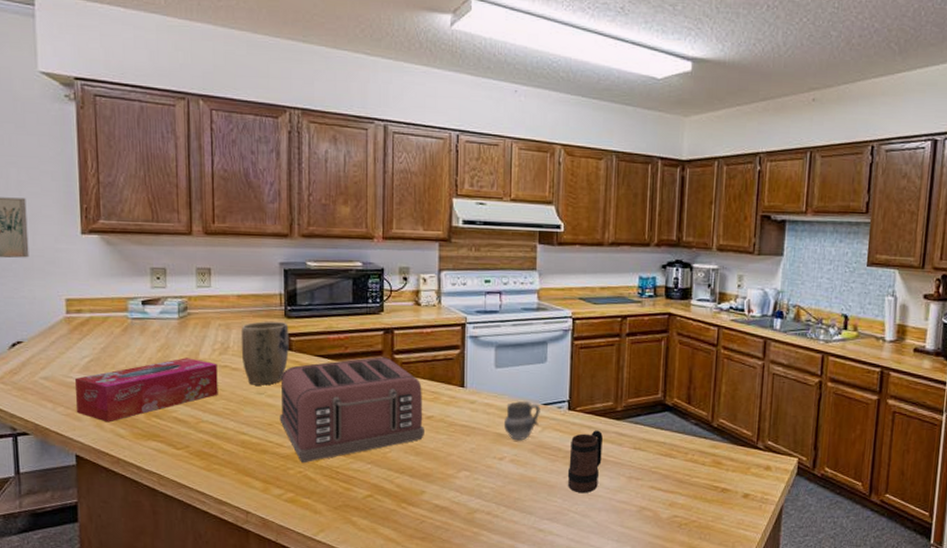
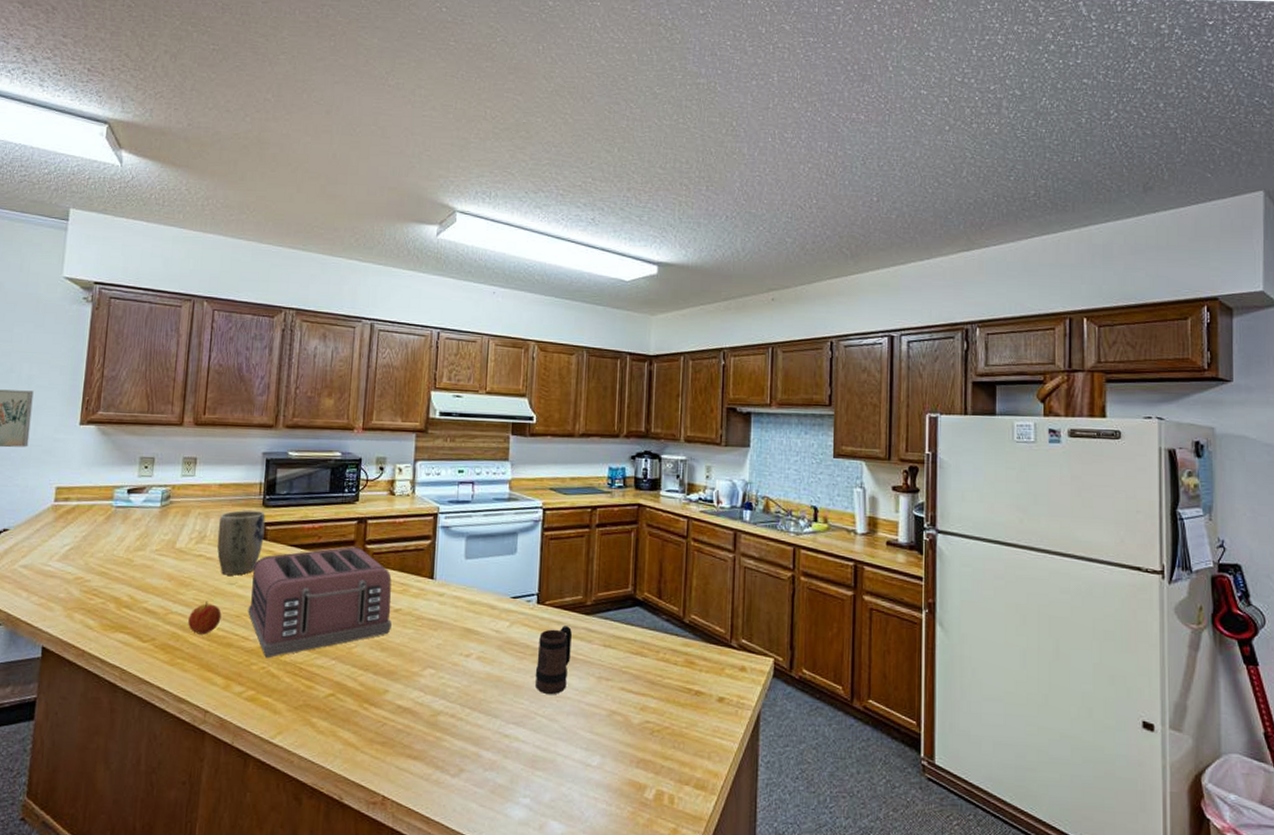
tissue box: present [75,357,218,423] -> none [49,546,193,613]
fruit: none [220,410,253,442] -> present [188,601,222,635]
cup: present [503,400,541,441] -> none [471,593,509,636]

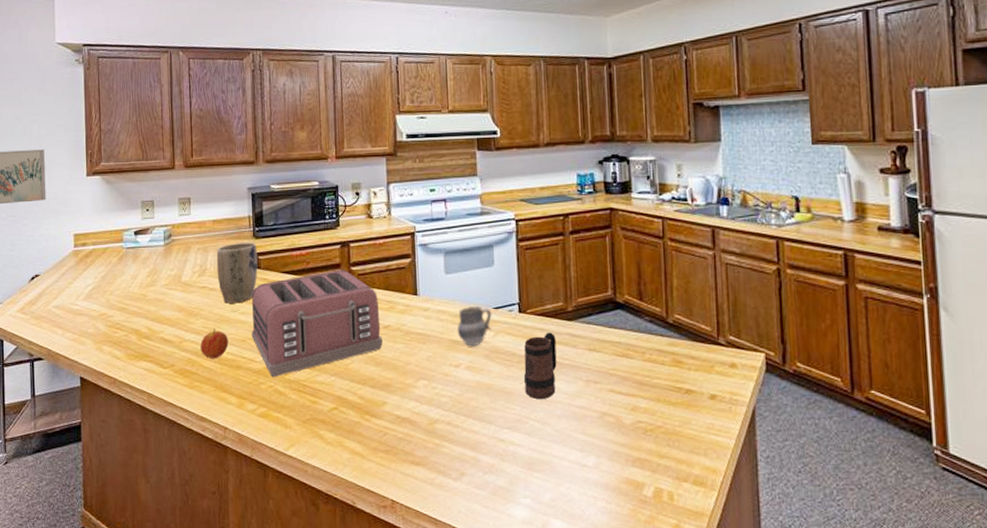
cup: none [471,593,509,636] -> present [457,305,492,347]

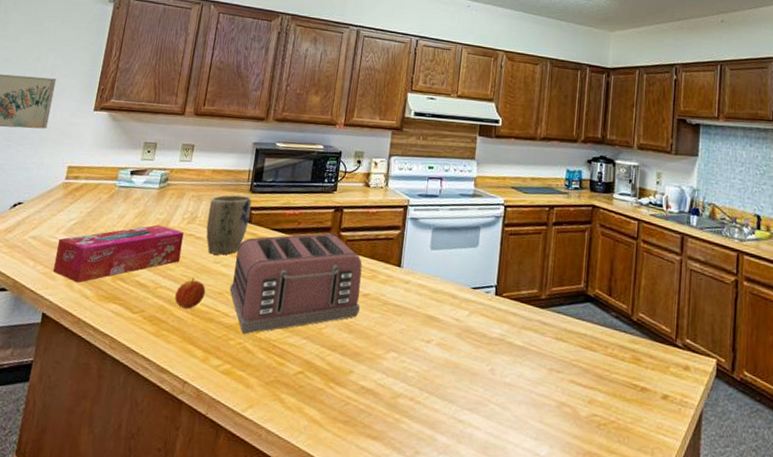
tissue box: none [80,281,198,345] -> present [52,225,184,283]
cup: present [457,305,492,347] -> none [433,283,469,324]
mug: present [523,332,557,400] -> none [490,317,527,384]

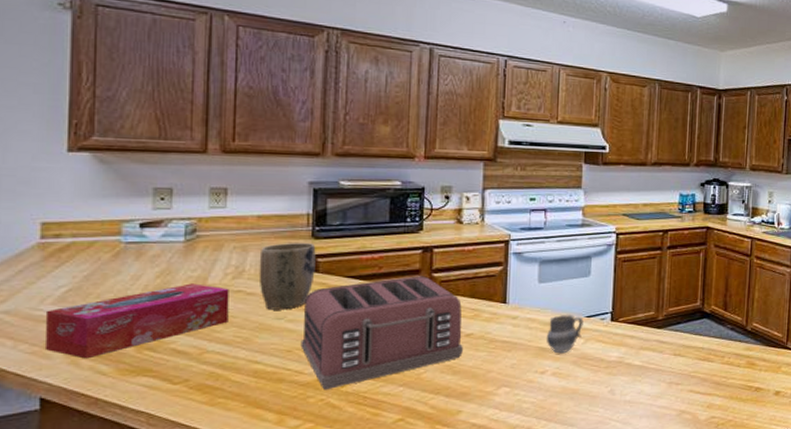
fruit: present [174,277,206,309] -> none [229,337,269,372]
cup: none [433,283,469,324] -> present [546,314,584,354]

